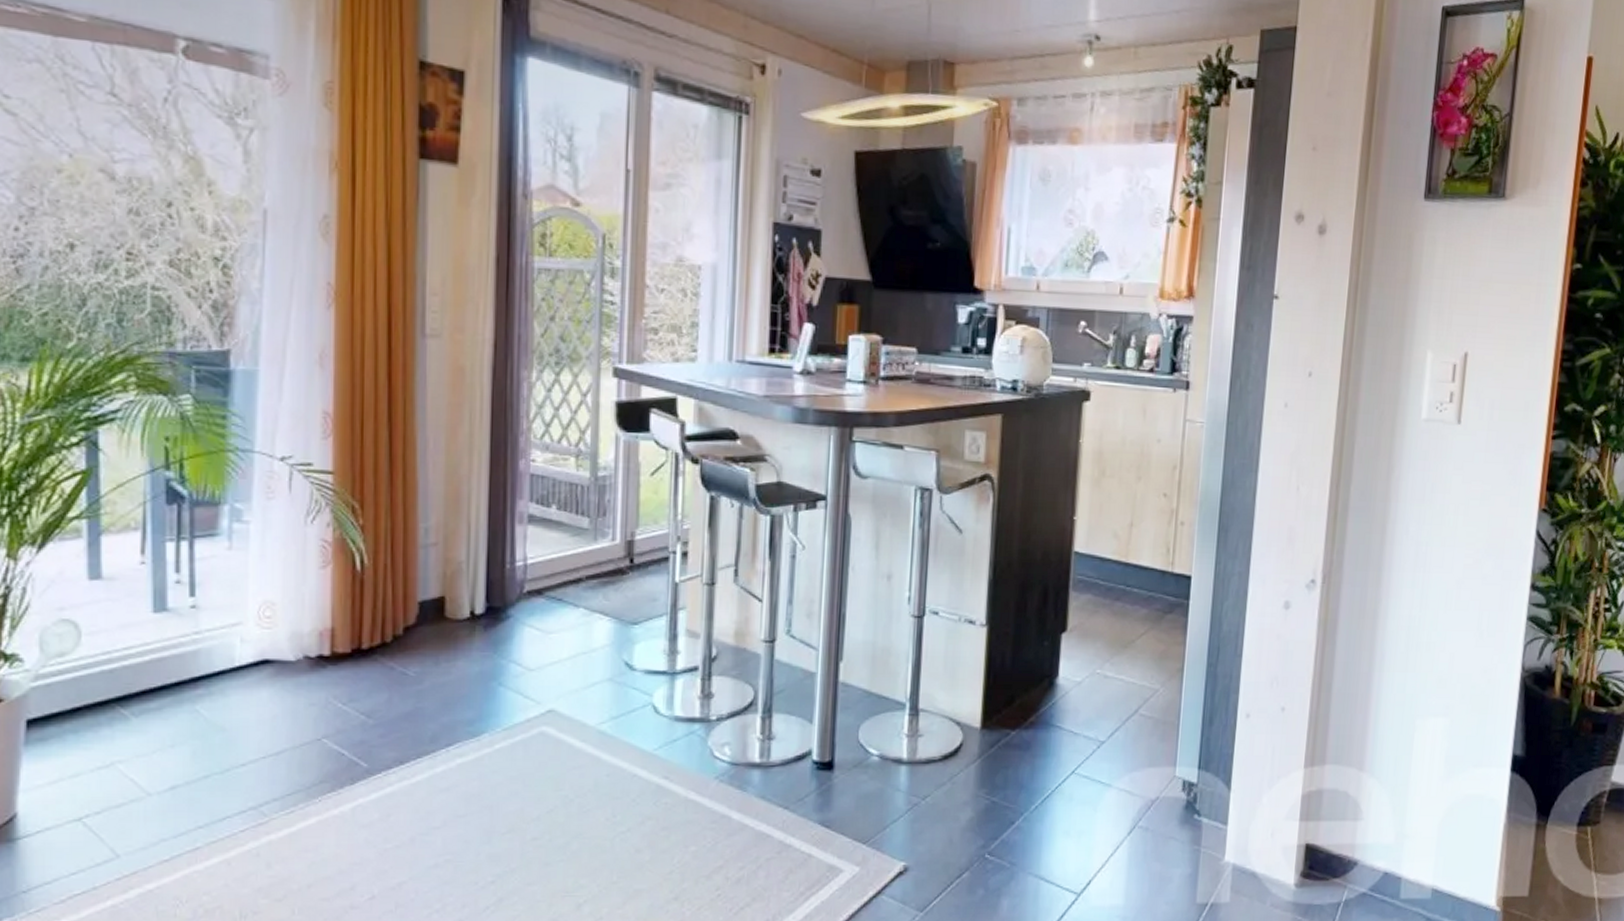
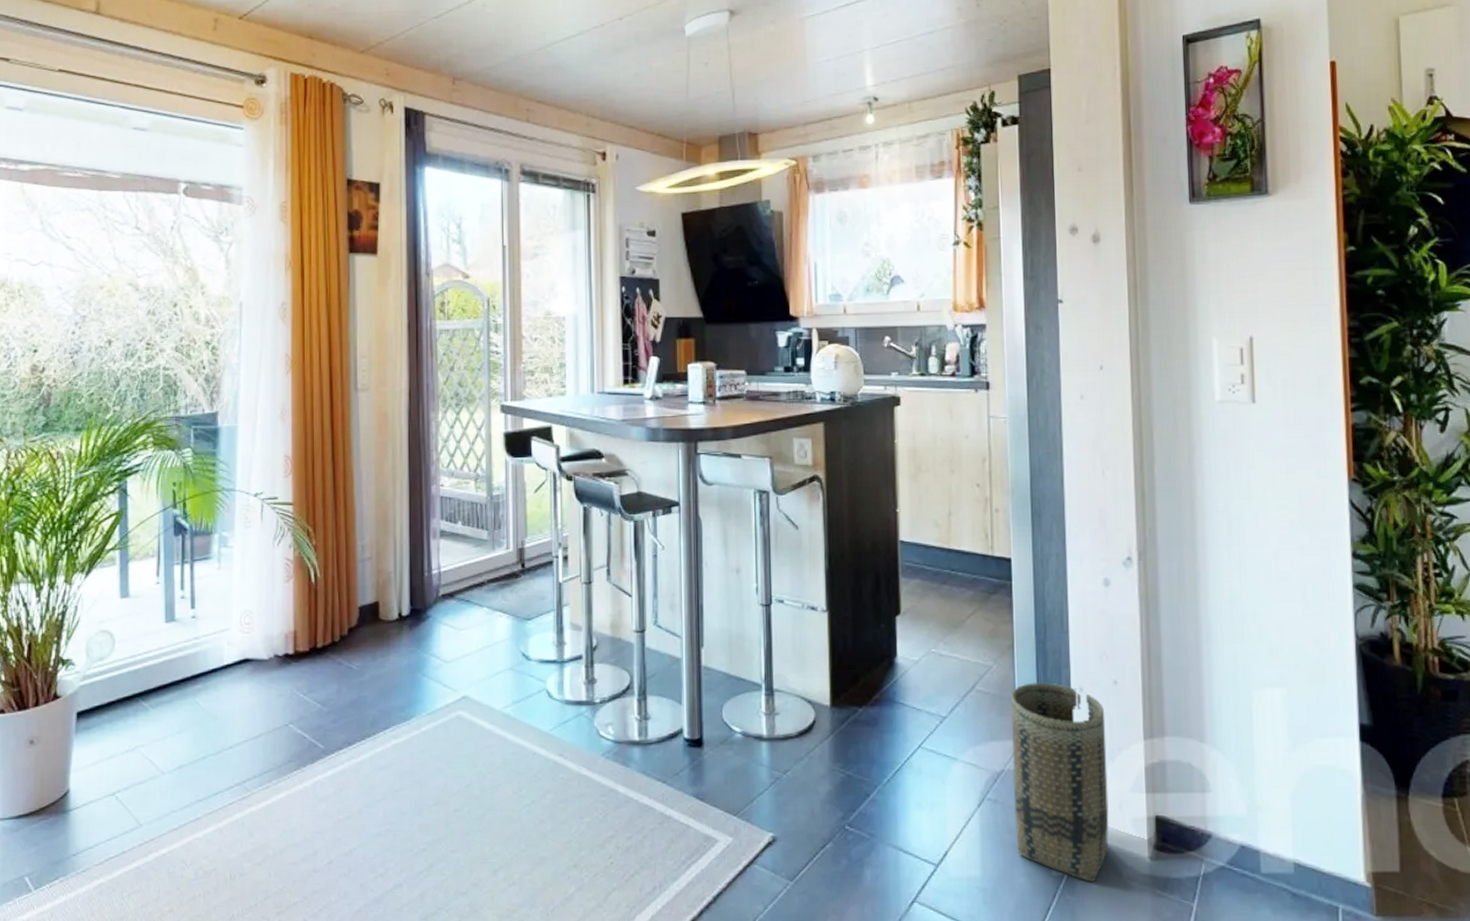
basket: none [1163,708,1269,910] -> present [1011,682,1109,883]

